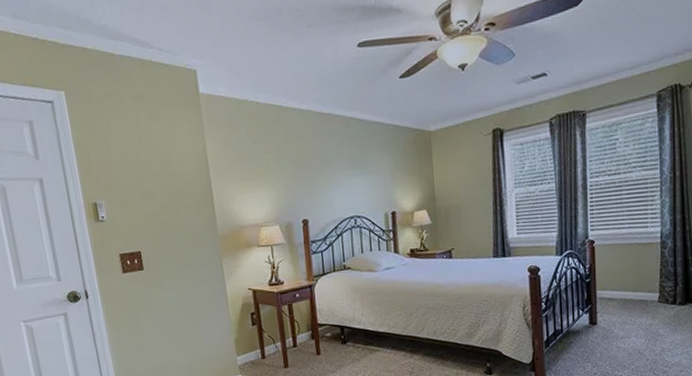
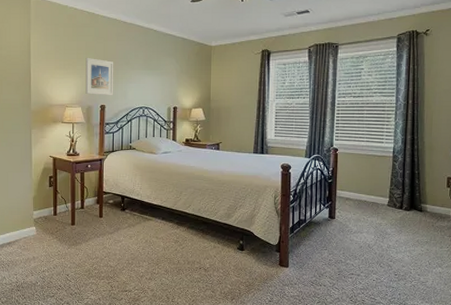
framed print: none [277,162,316,208] -> present [85,57,113,96]

